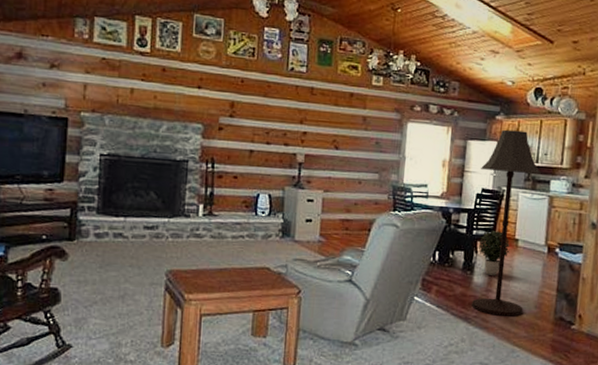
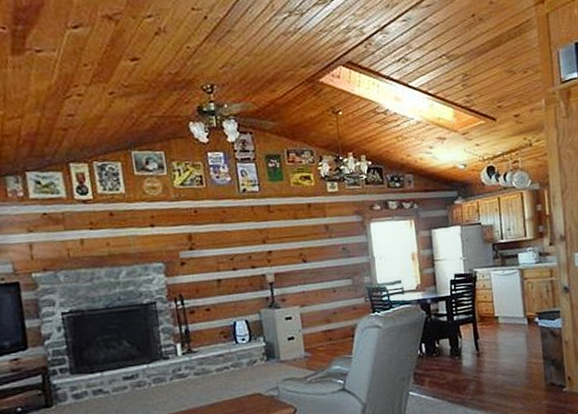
floor lamp: present [472,129,541,317] -> none [450,211,515,394]
potted plant: present [478,230,510,276] -> none [460,312,492,357]

